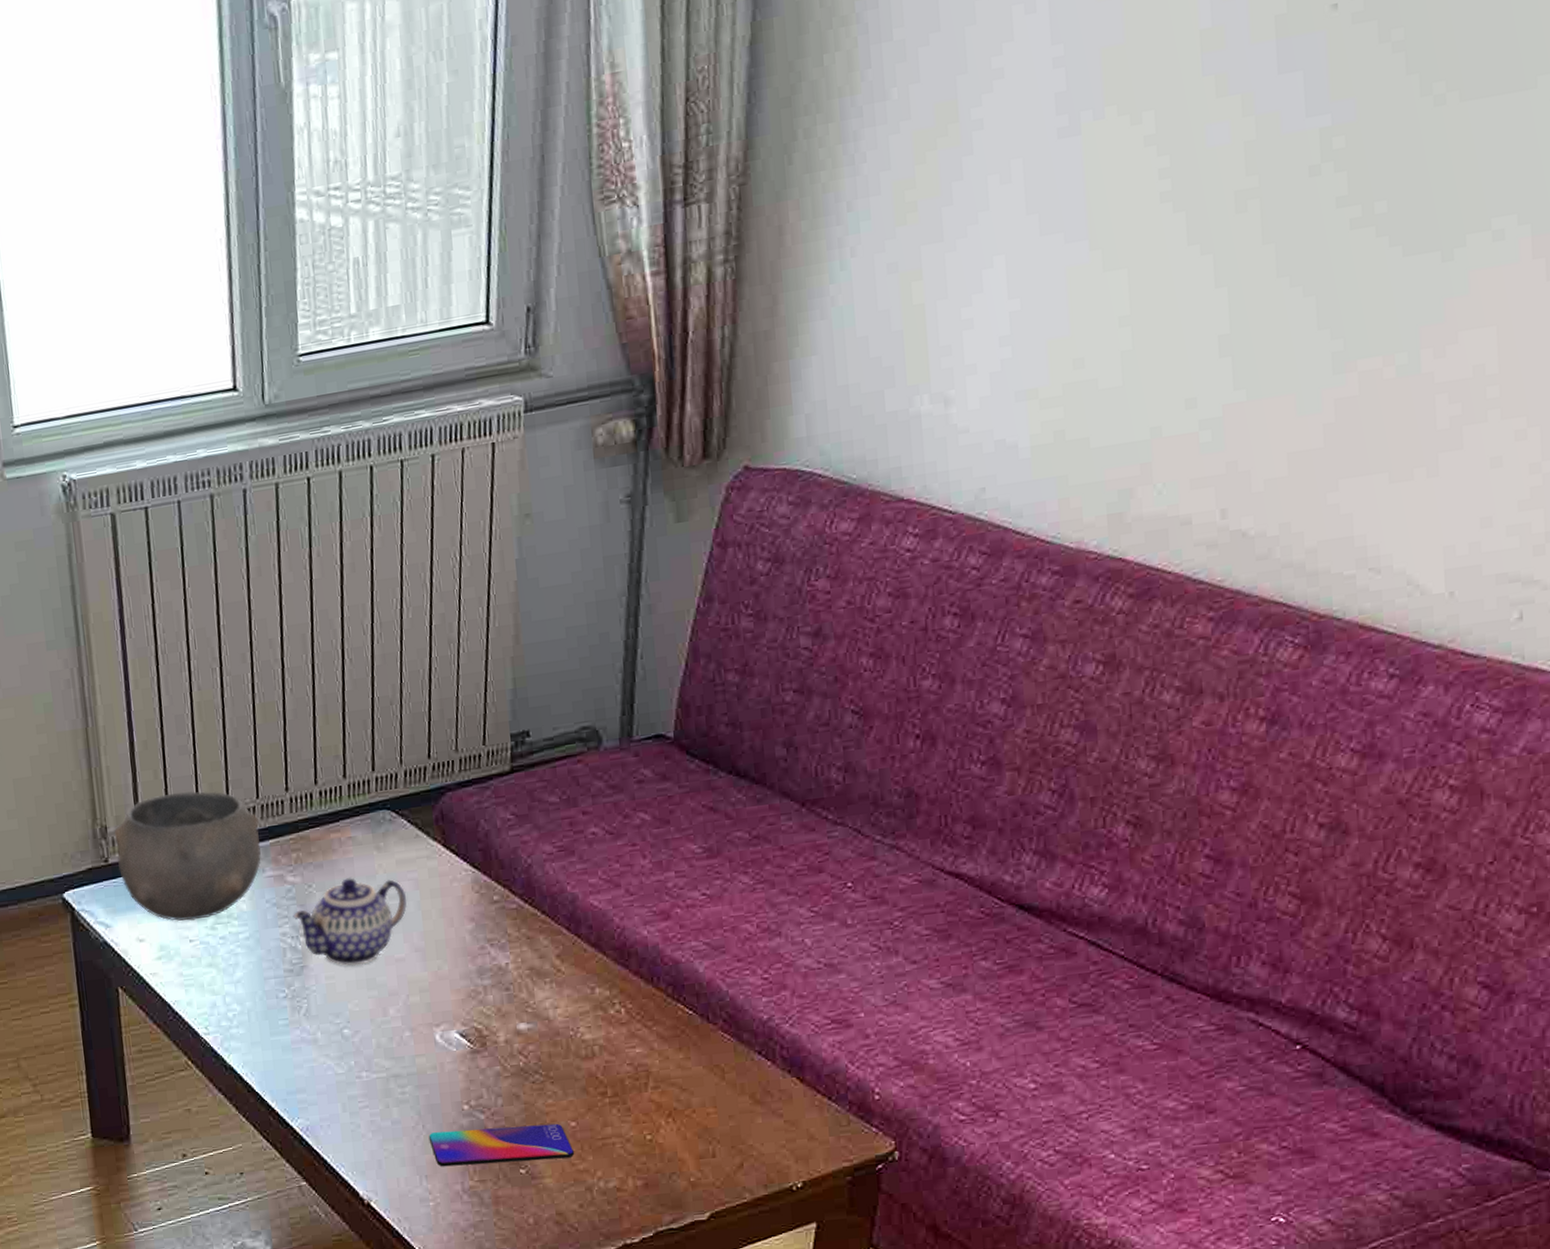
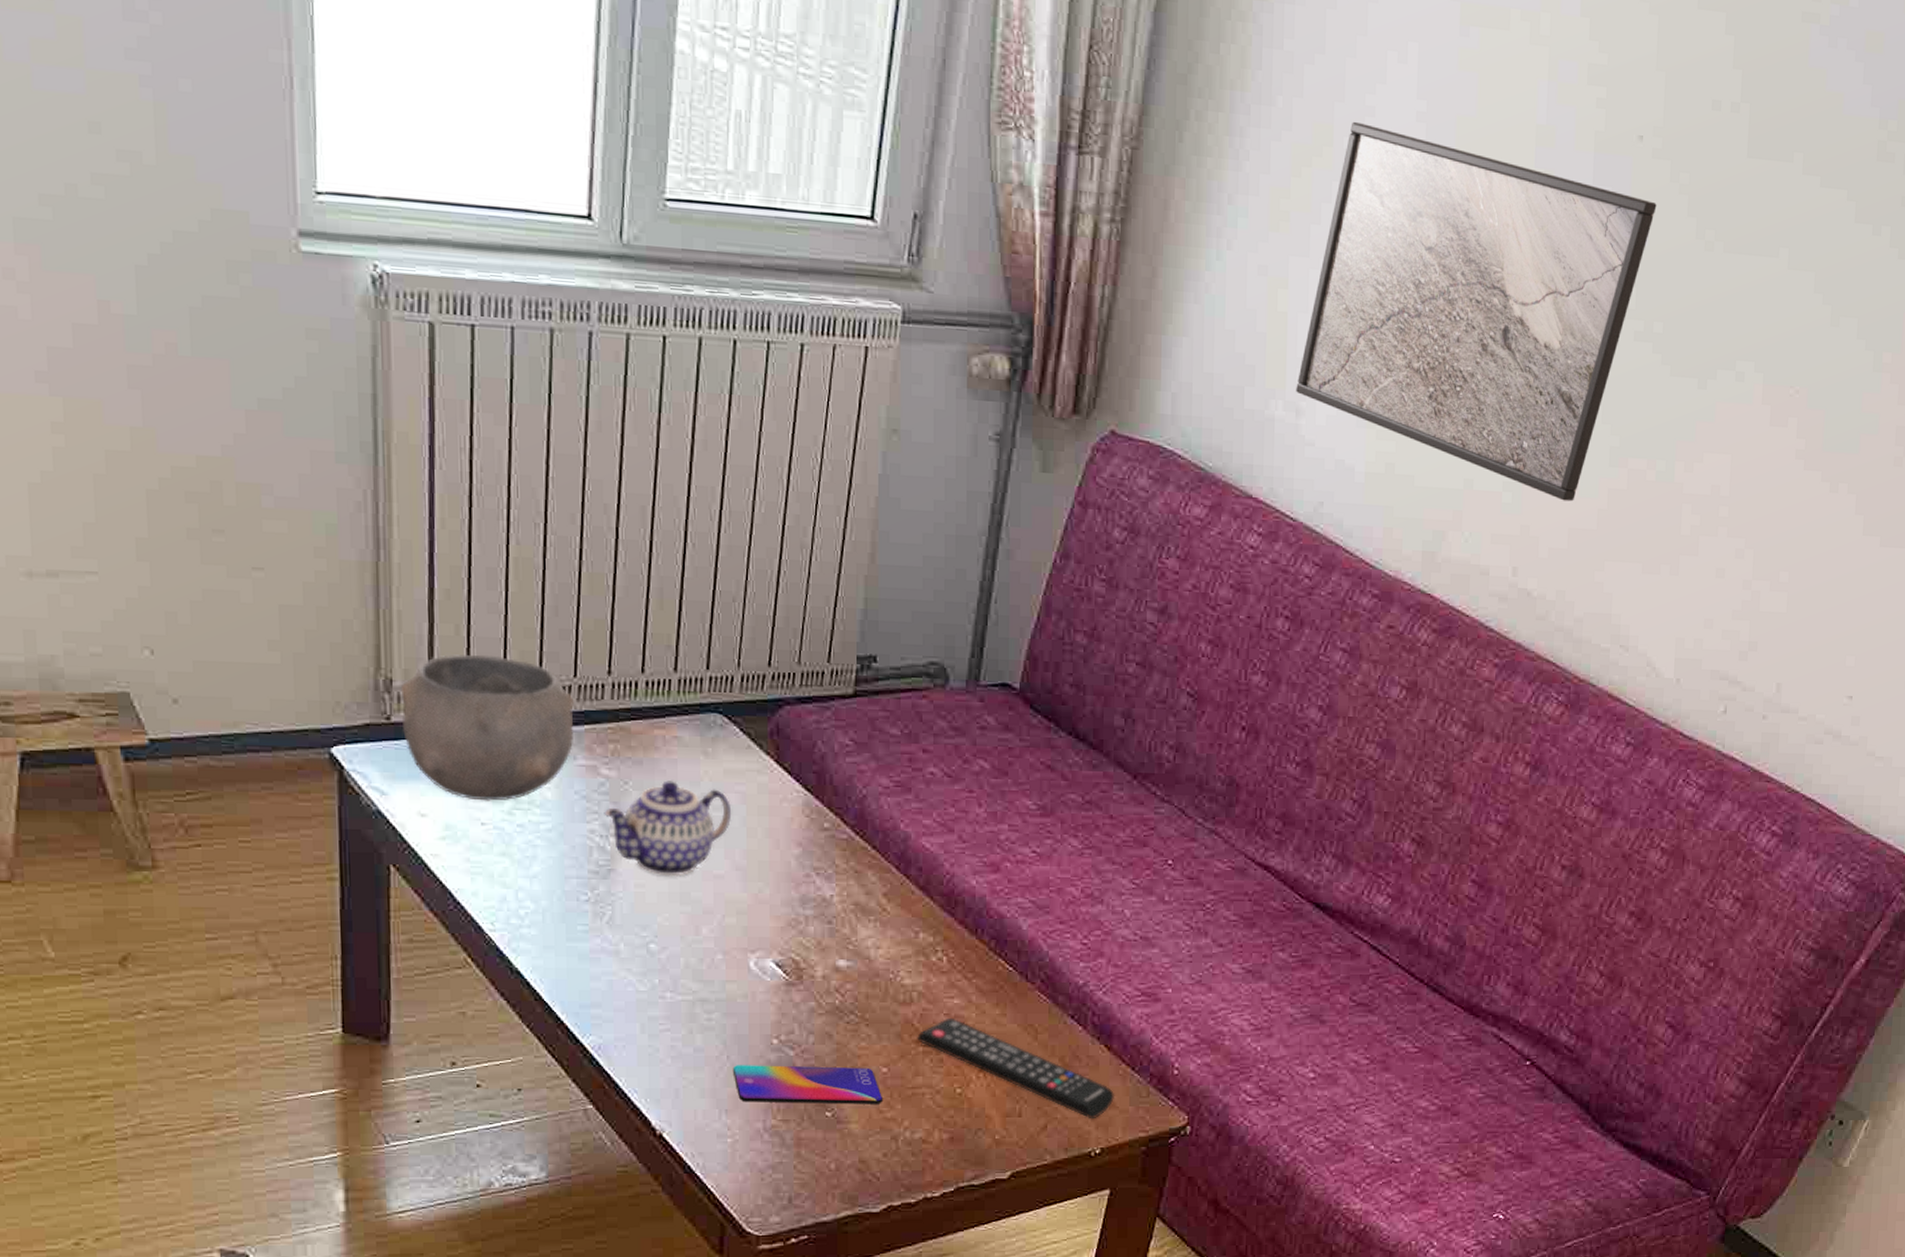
remote control: none [602,1066,813,1154] -> present [917,1017,1115,1119]
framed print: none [942,71,1364,425] -> present [1296,121,1657,502]

